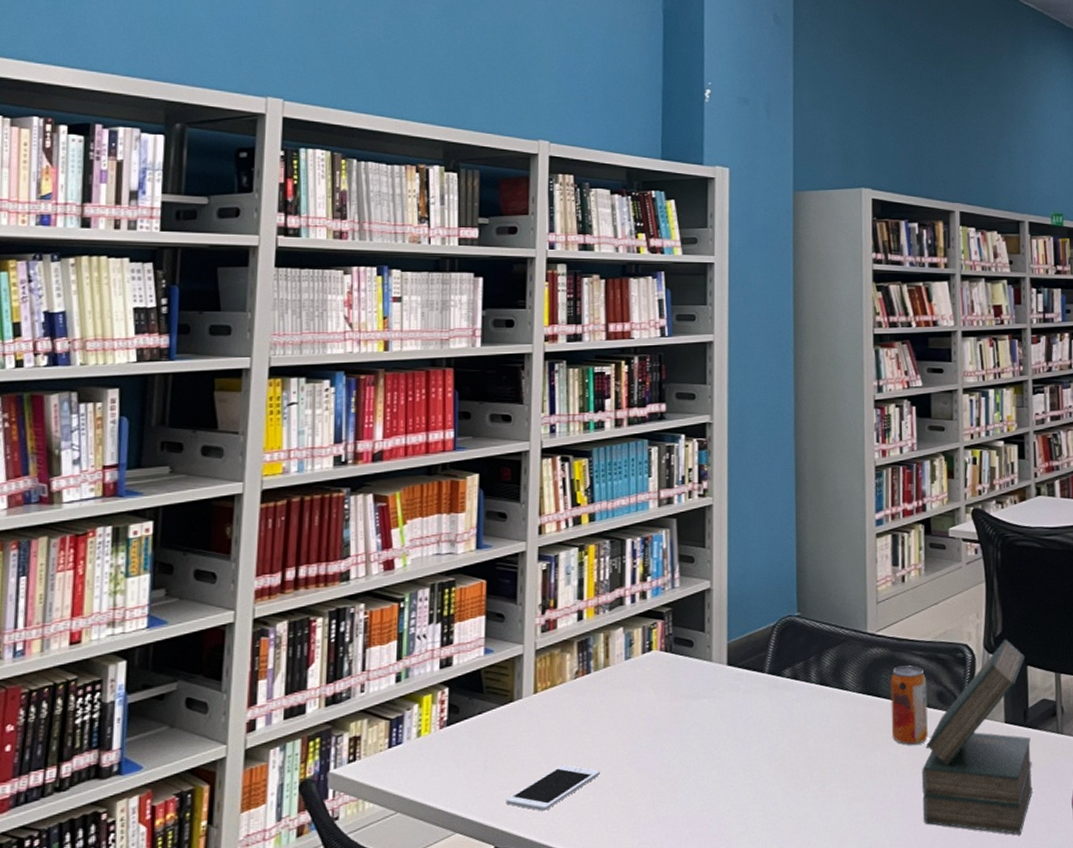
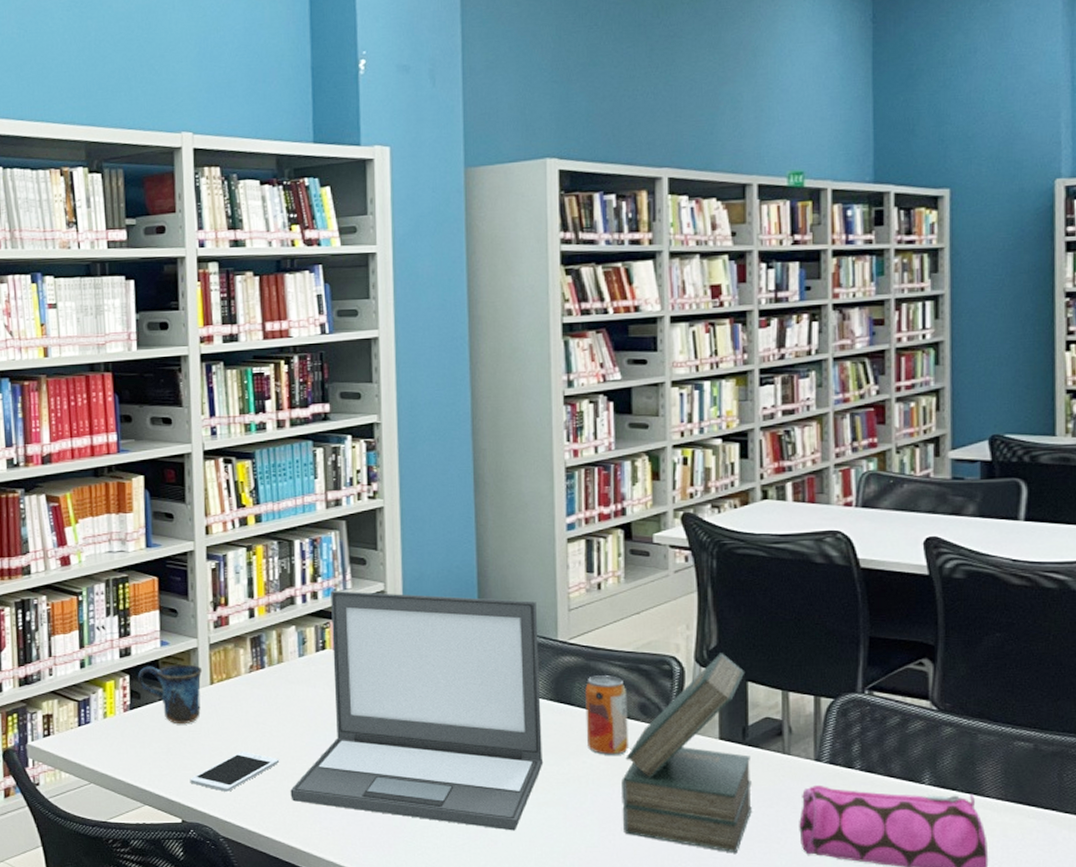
mug: none [457,672,527,739] -> present [137,664,203,725]
laptop: none [610,589,853,830] -> present [290,591,544,831]

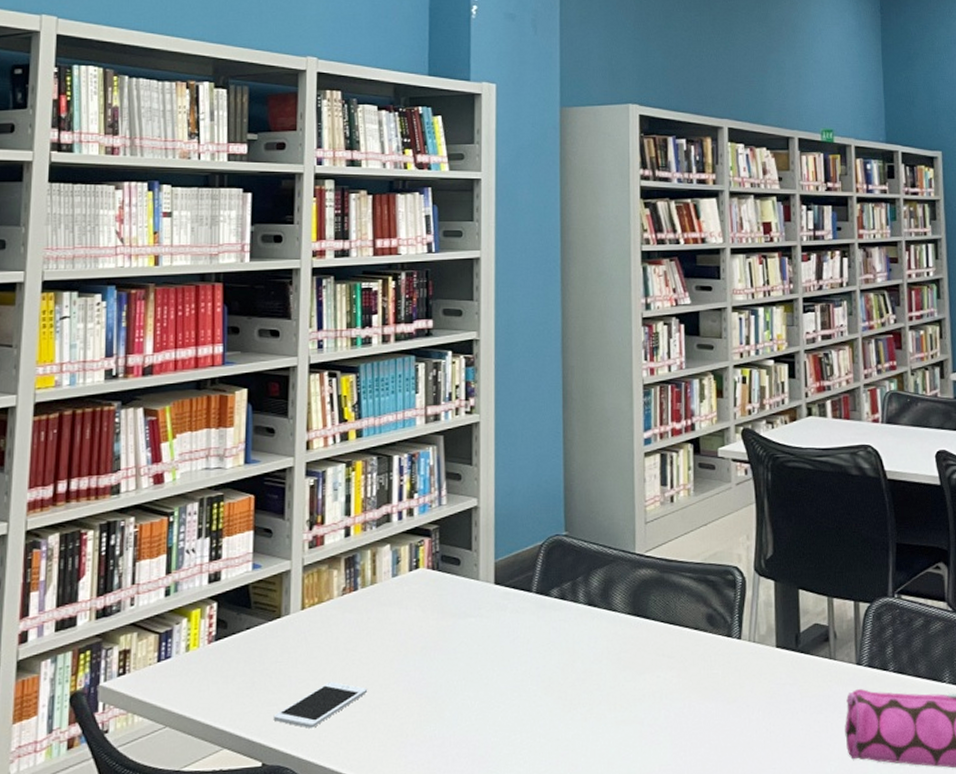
mug: present [137,664,203,725] -> none [225,588,295,655]
laptop: present [290,591,544,831] -> none [377,507,622,753]
beverage can: present [585,675,628,755] -> none [660,587,697,668]
book: present [622,653,752,853] -> none [692,562,805,763]

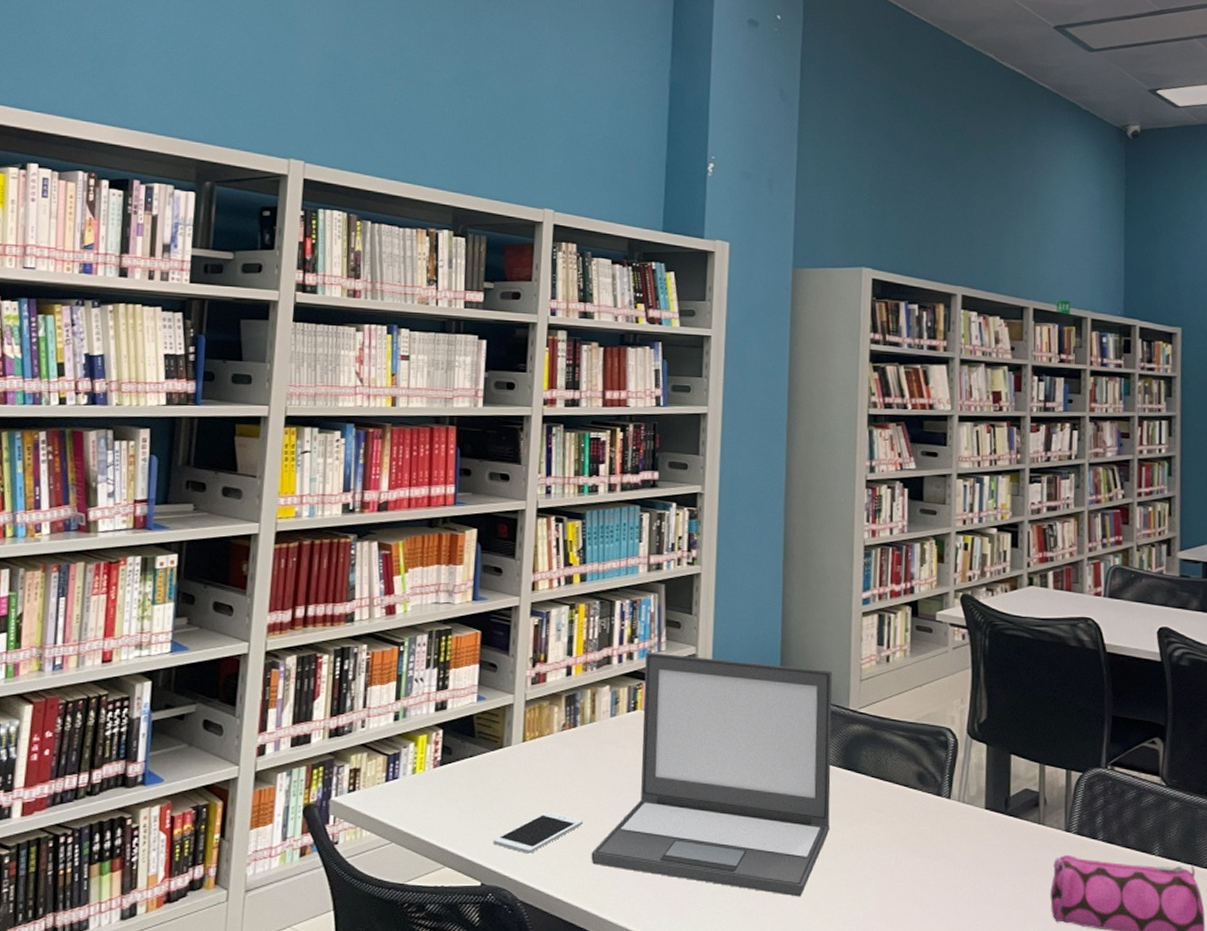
laptop: none [377,507,622,753] -> present [591,653,832,897]

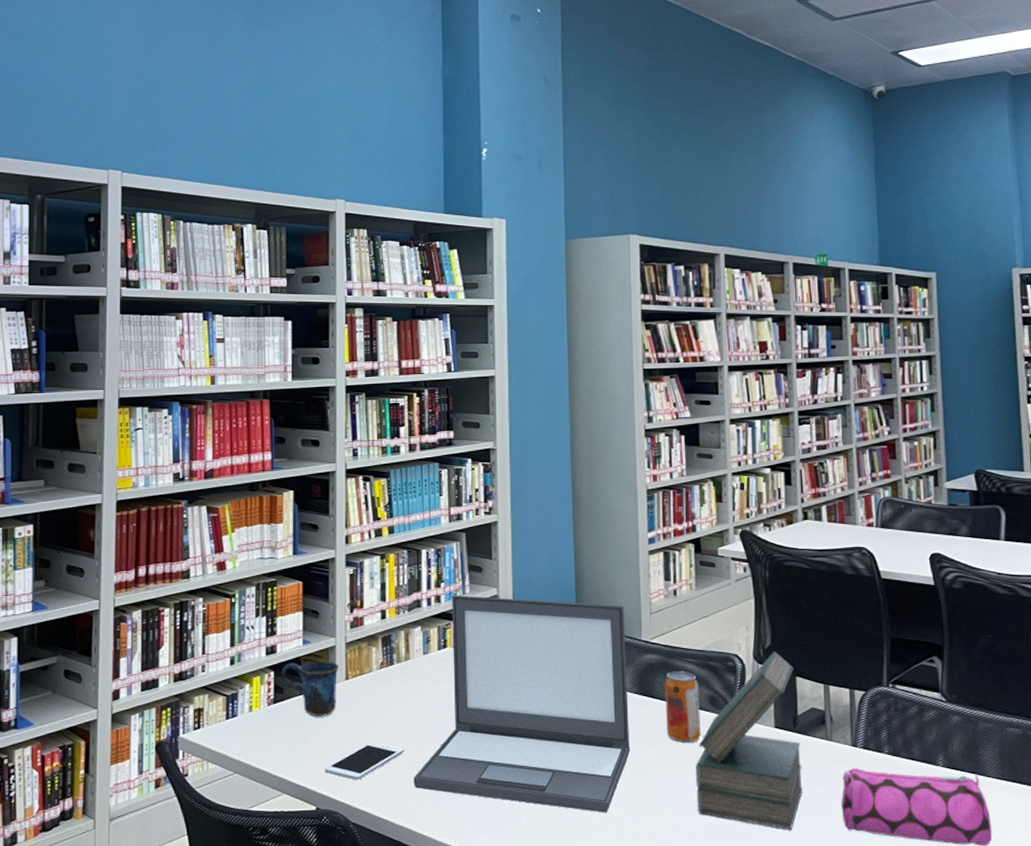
mug: none [450,720,517,783] -> present [281,661,339,717]
beverage can: none [870,744,908,822] -> present [665,671,701,743]
book: none [897,726,1011,921] -> present [696,651,803,831]

